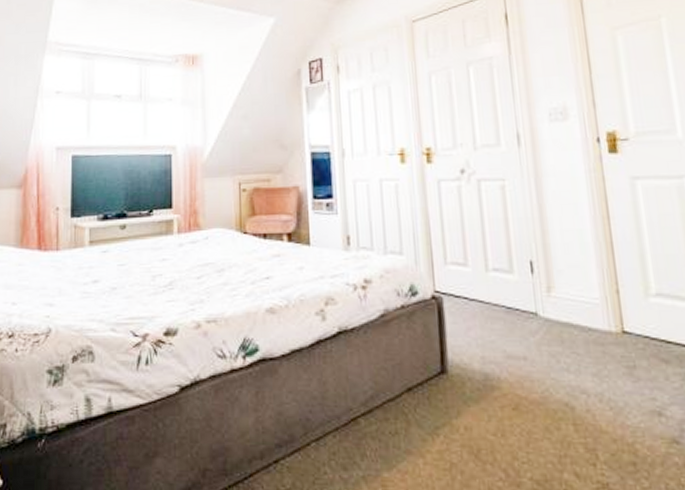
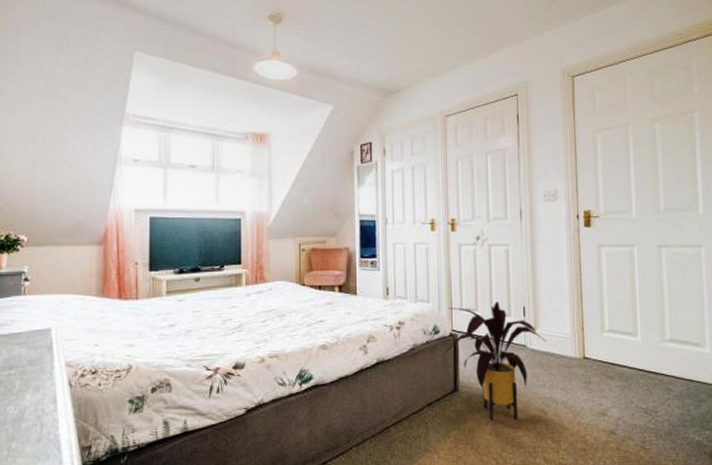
house plant: none [426,254,566,416] -> present [445,302,546,420]

